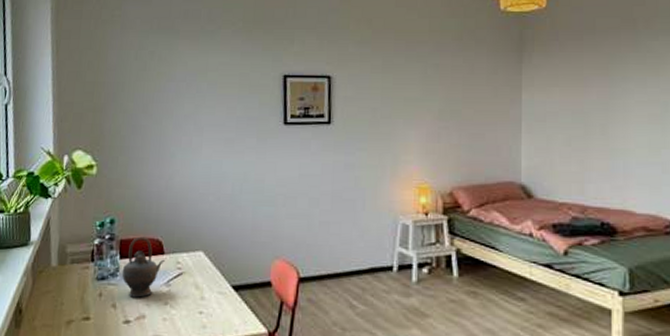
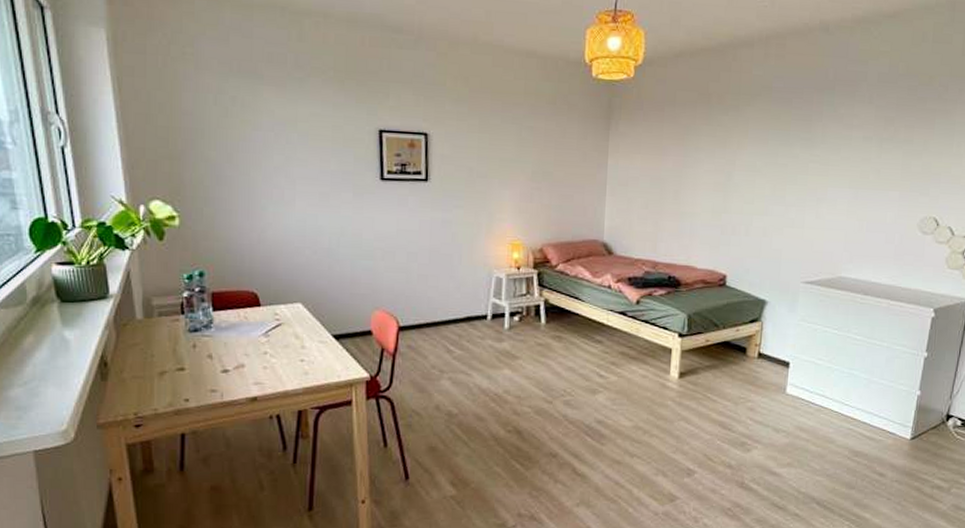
teapot: present [121,236,165,298] -> none [216,289,262,348]

